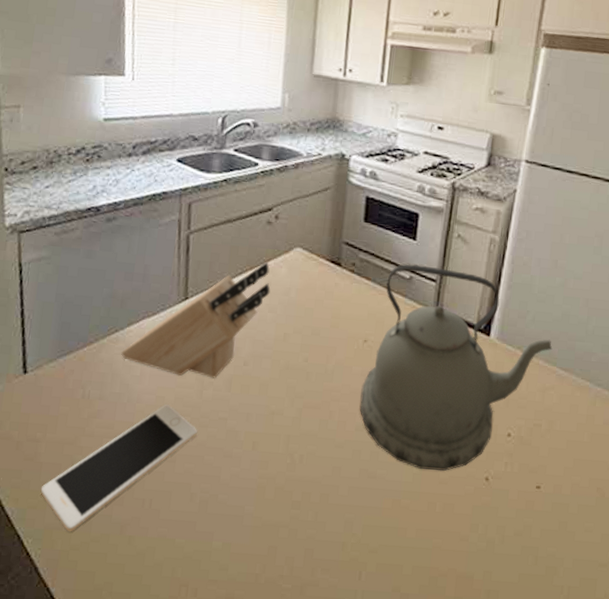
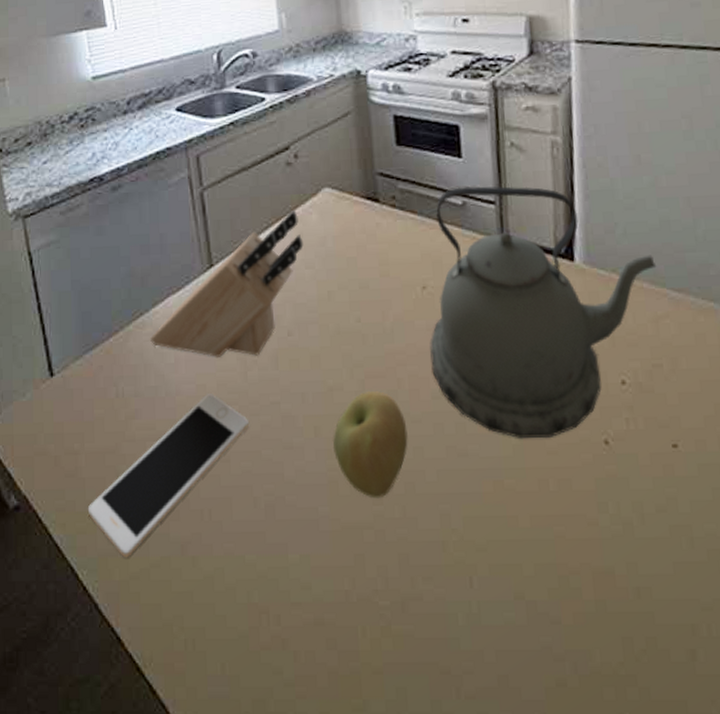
apple: none [265,418,331,504] -> present [332,391,408,499]

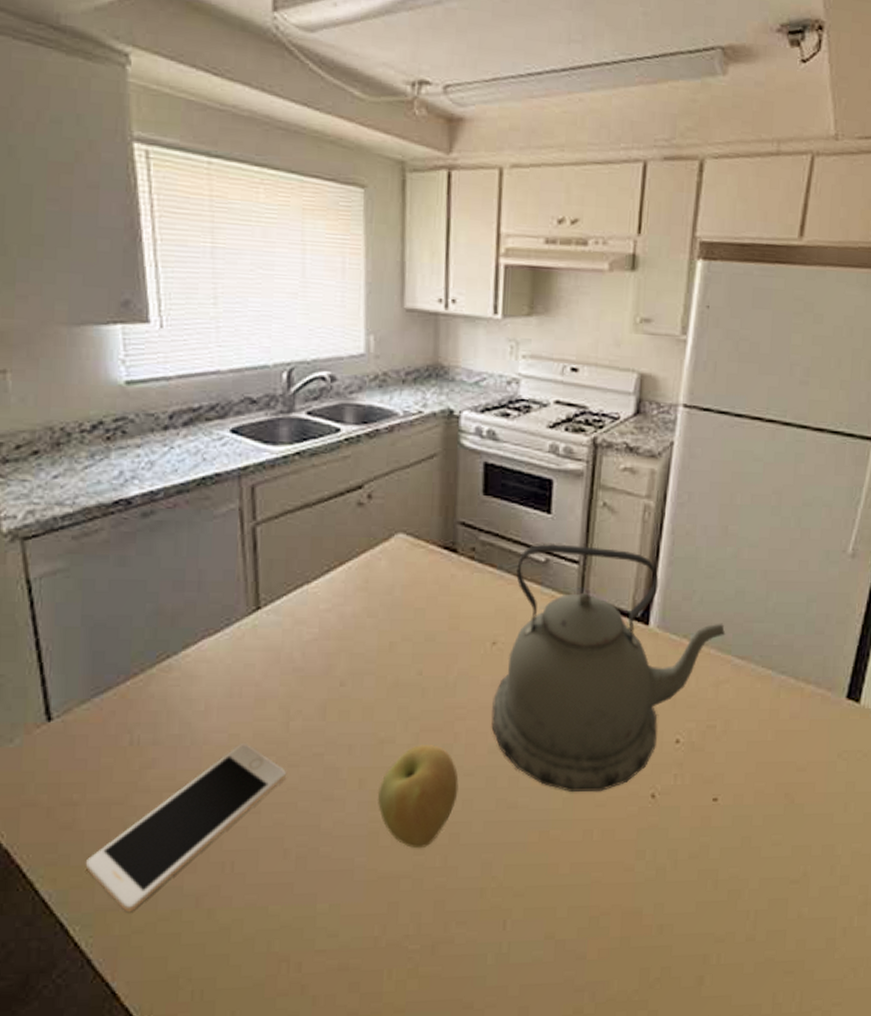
knife block: present [150,209,304,359] -> none [177,553,368,707]

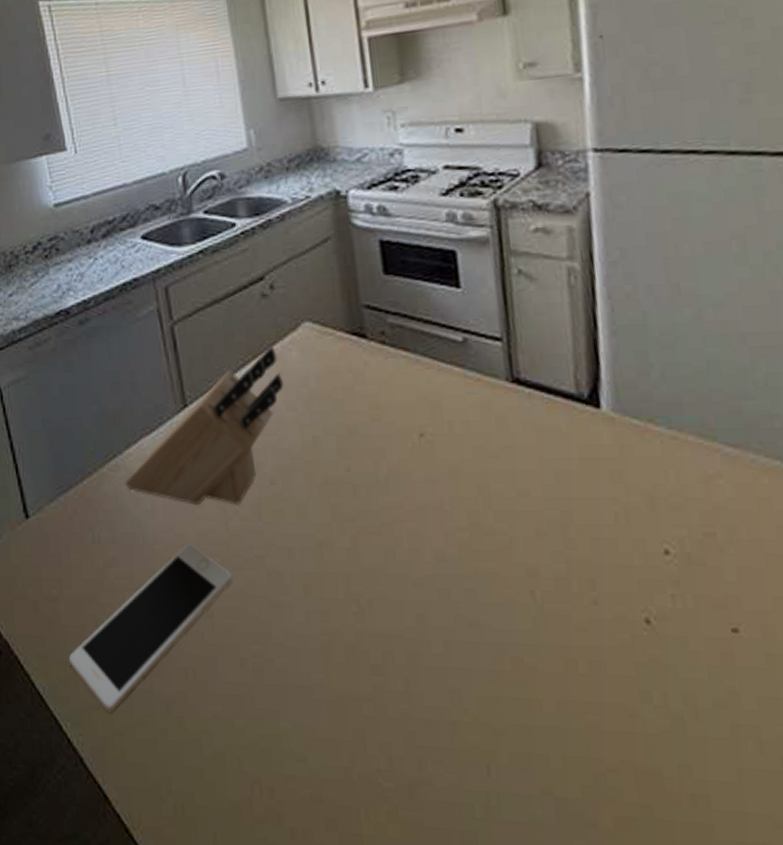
knife block: none [177,553,368,707] -> present [125,345,284,506]
apple: present [377,745,459,849] -> none [323,549,410,669]
kettle: present [491,544,726,792] -> none [430,320,705,612]

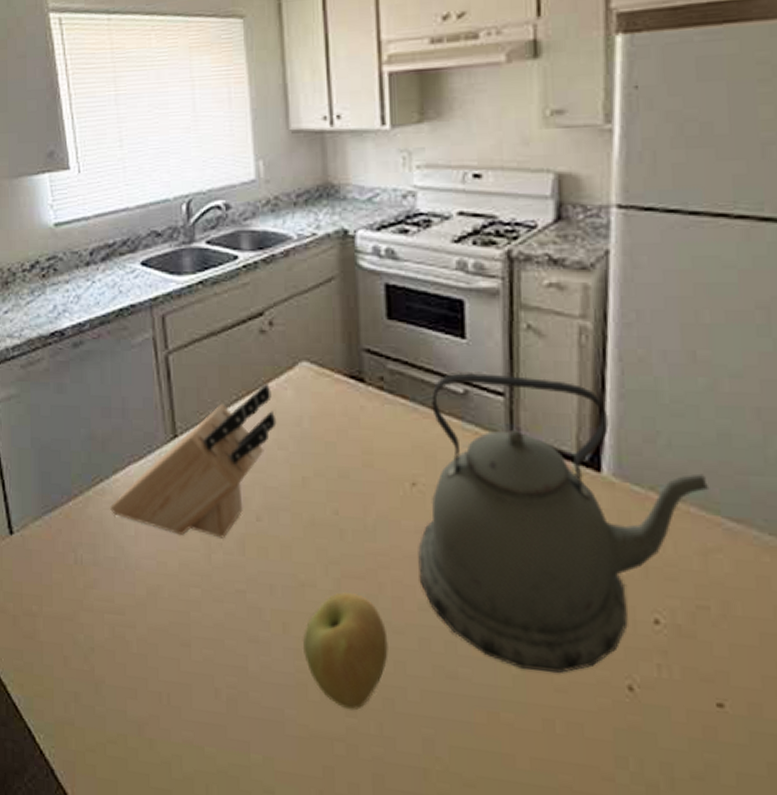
cell phone: present [68,544,232,713] -> none [45,572,211,729]
apple: none [323,549,410,669] -> present [302,592,388,710]
kettle: none [430,320,705,612] -> present [418,372,710,673]

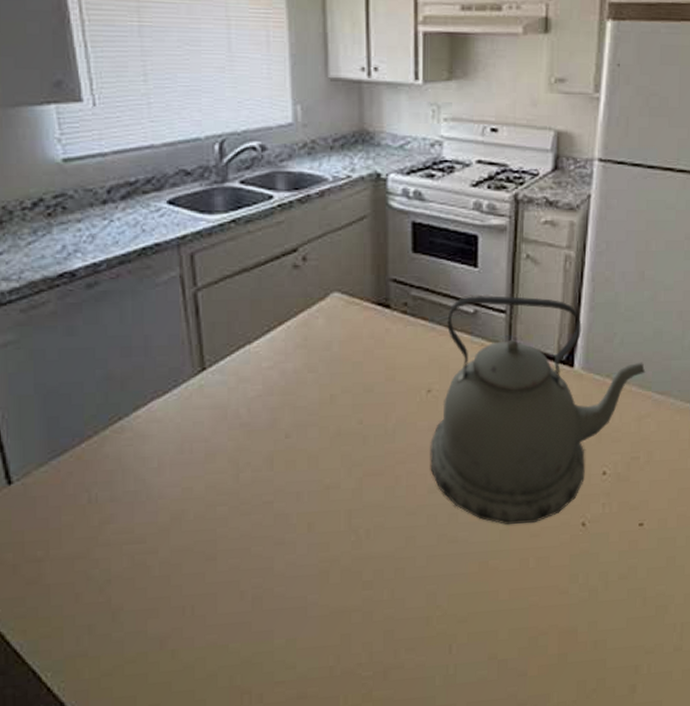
knife block: present [110,382,277,539] -> none [130,313,307,462]
apple: present [302,592,388,710] -> none [325,488,402,584]

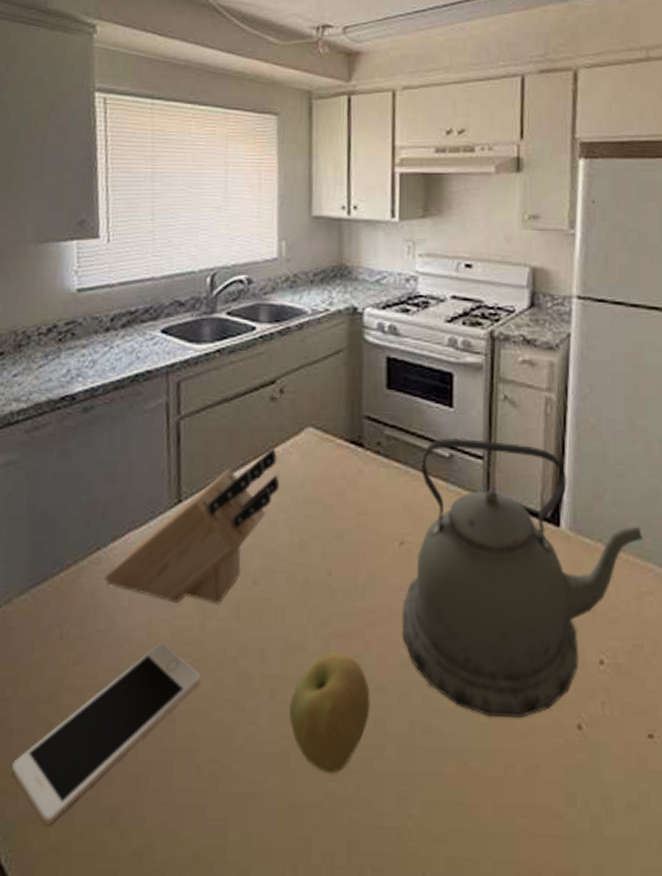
cell phone: none [52,496,238,657] -> present [11,643,201,826]
knife block: none [130,313,307,462] -> present [104,447,280,604]
apple: none [325,488,402,584] -> present [288,653,370,774]

